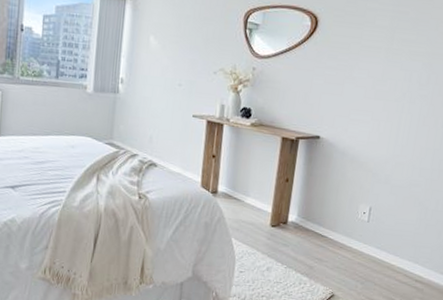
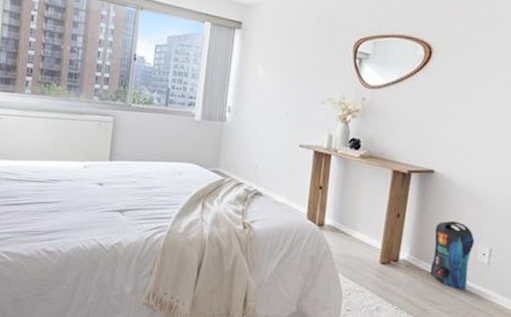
pouch: none [315,183,356,247] -> present [429,220,475,290]

